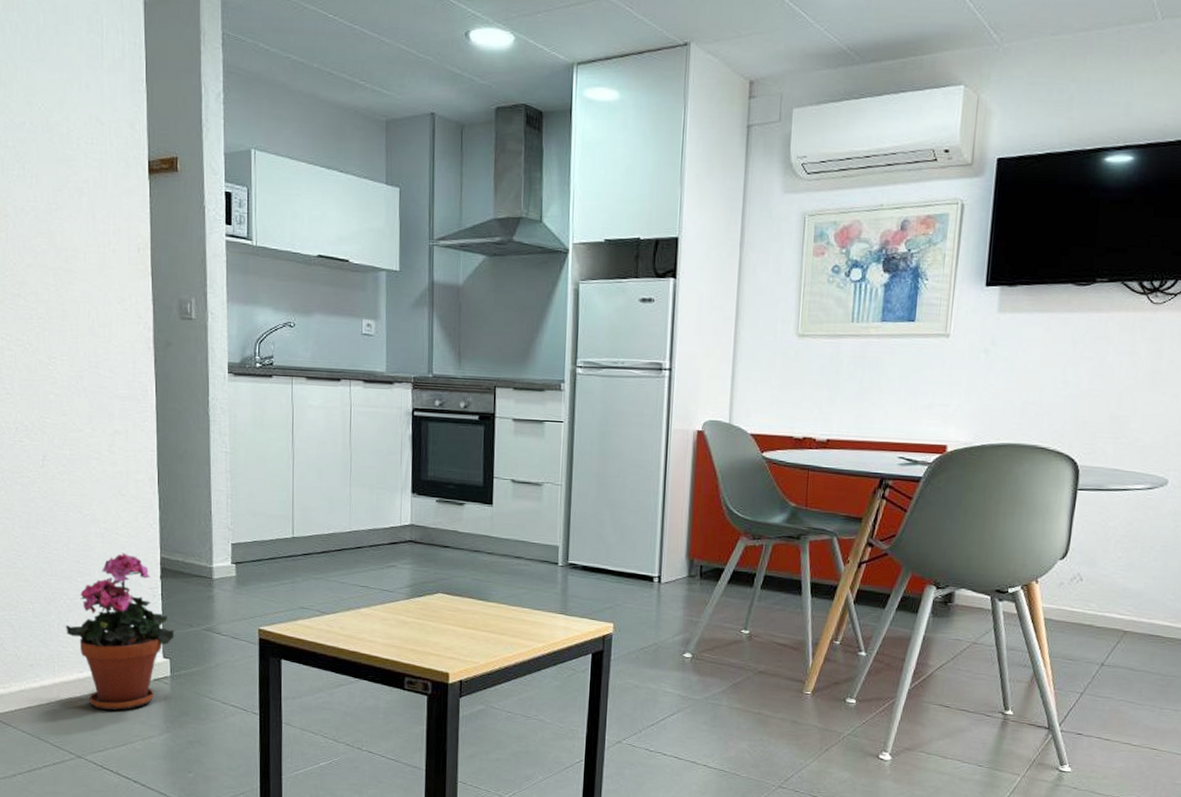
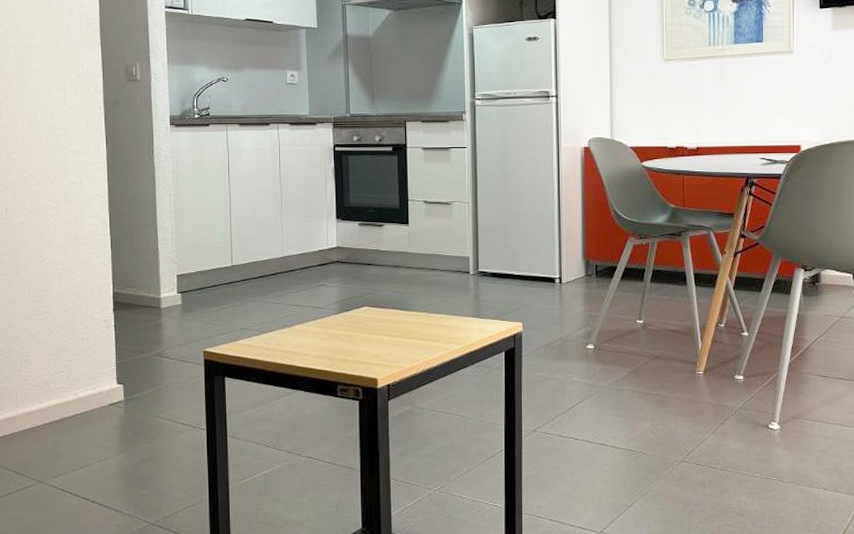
potted plant: present [65,552,174,711] -> none [27,290,127,436]

